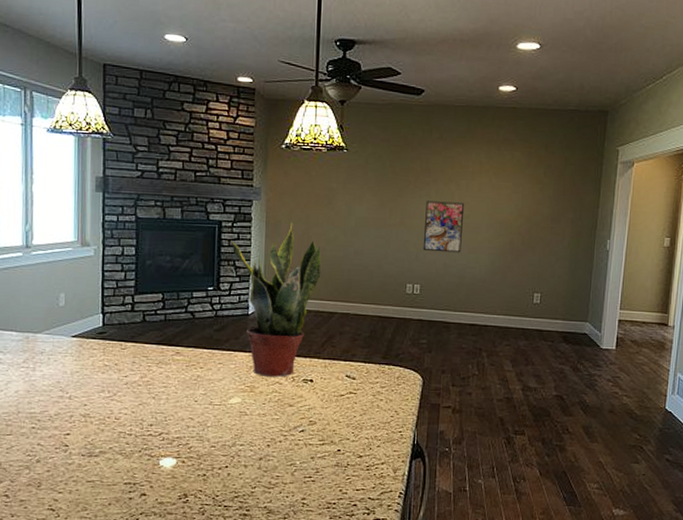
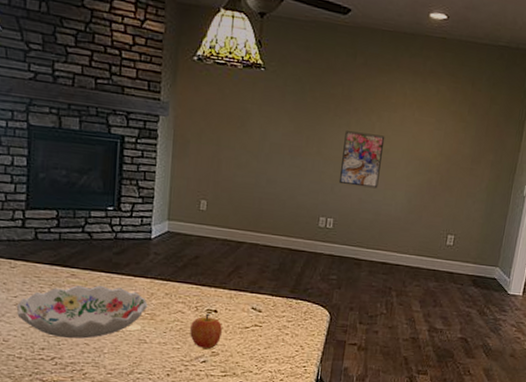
decorative bowl: none [126,361,247,414] -> present [16,285,148,339]
potted plant: present [231,220,322,377] -> none [135,140,232,306]
apple: none [288,383,318,418] -> present [190,313,222,349]

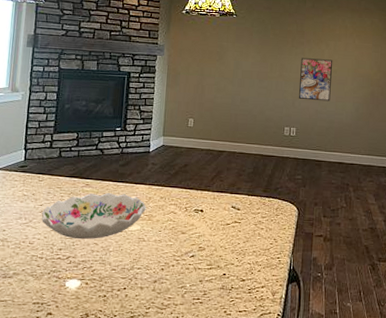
apple: present [190,313,222,349] -> none [181,213,207,244]

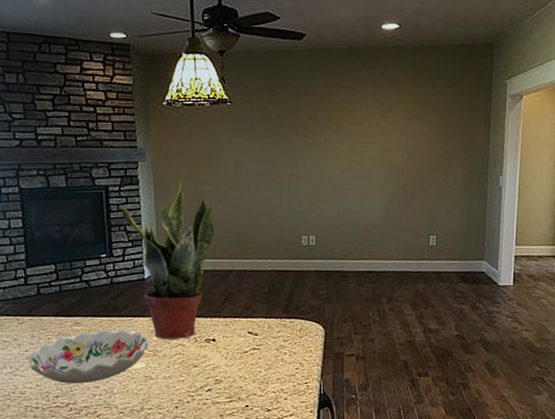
potted plant: none [138,72,213,207] -> present [120,179,215,340]
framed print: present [298,58,333,102] -> none [315,149,355,201]

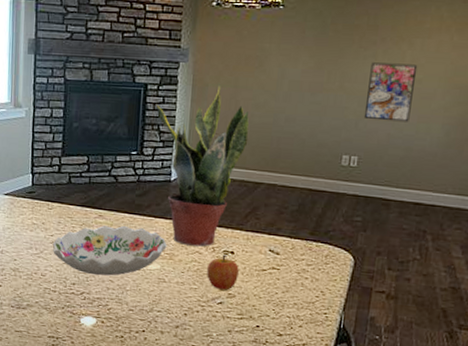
apple: none [192,343,222,377] -> present [207,254,239,291]
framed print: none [315,149,355,201] -> present [363,62,418,122]

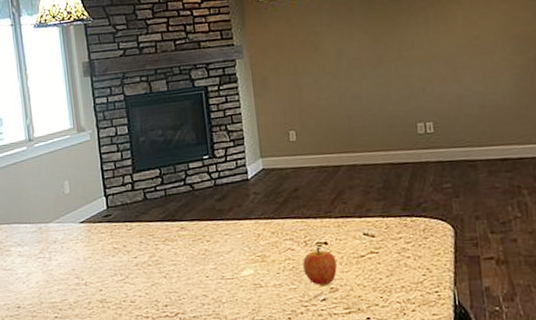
decorative bowl: present [52,225,167,276] -> none [137,234,257,292]
potted plant: present [156,83,249,247] -> none [220,73,319,244]
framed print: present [363,62,418,122] -> none [425,22,476,84]

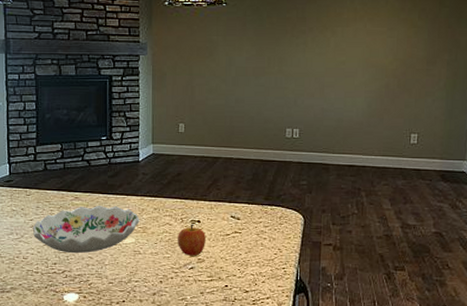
decorative bowl: none [137,234,257,292] -> present [32,205,140,254]

